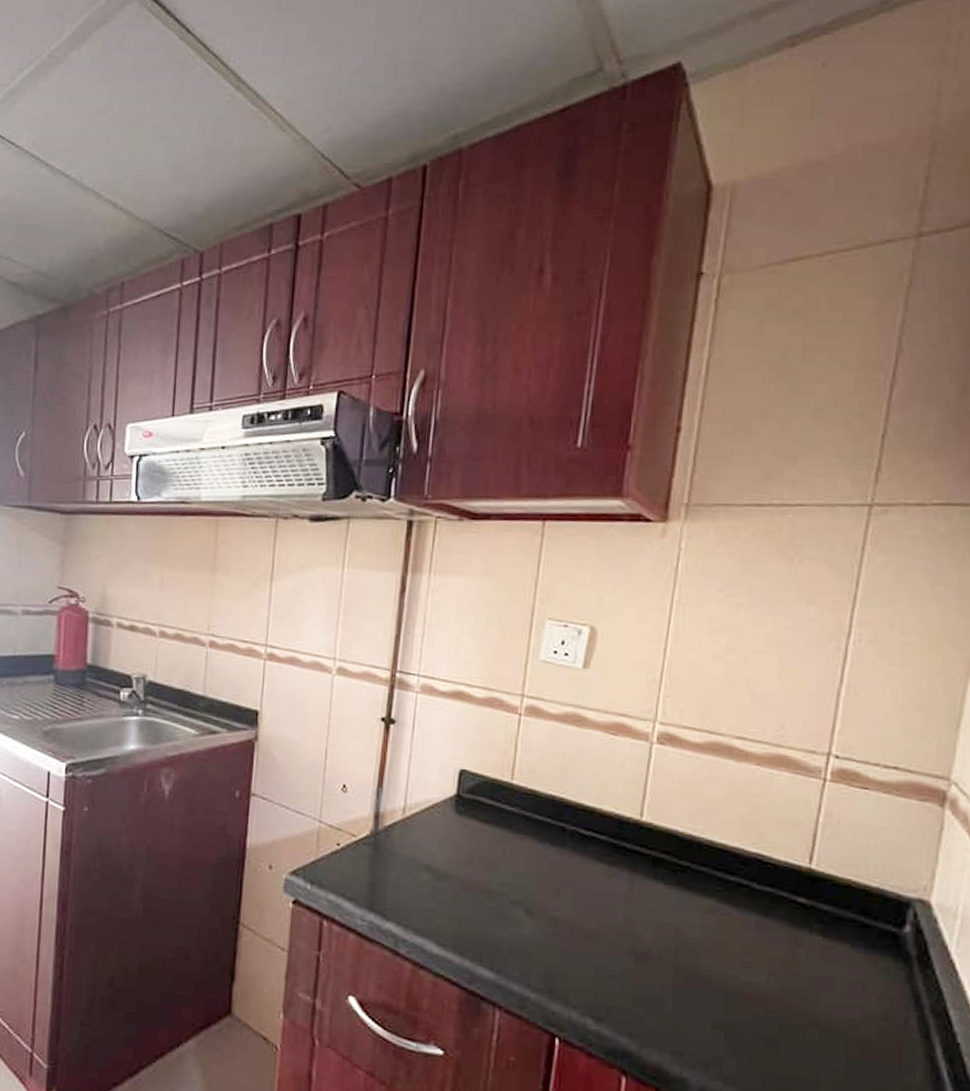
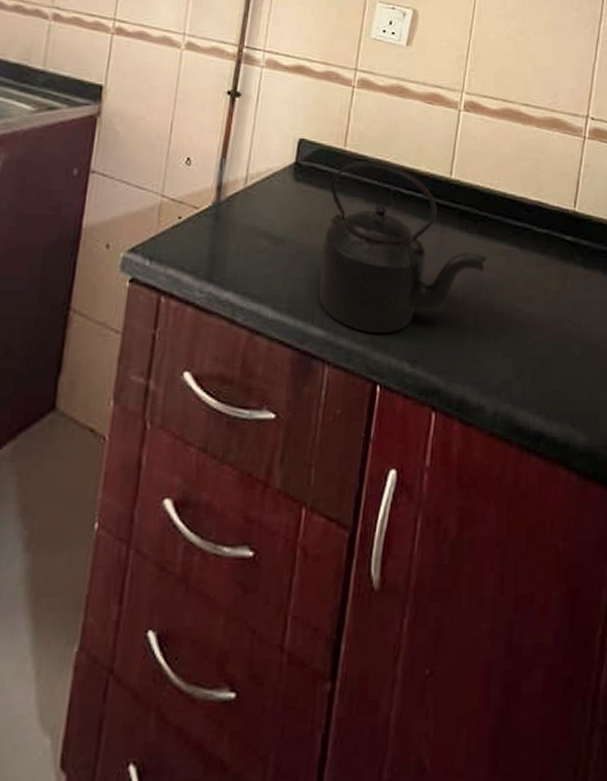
kettle: none [486,796,689,985] -> present [318,161,487,334]

